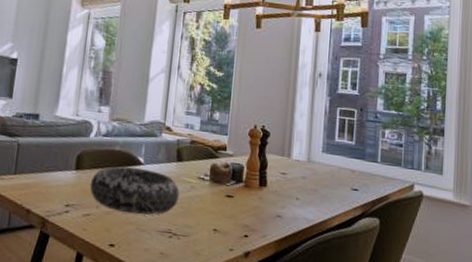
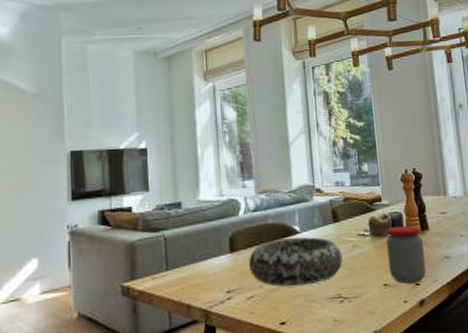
jar: none [221,177,259,235] -> present [386,226,426,284]

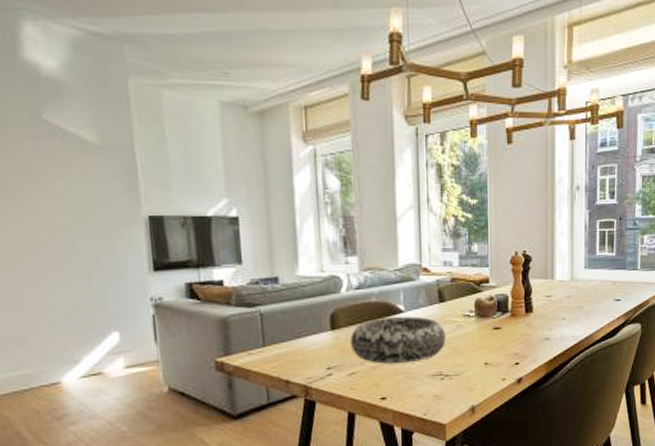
jar: present [386,226,426,284] -> none [491,308,526,363]

